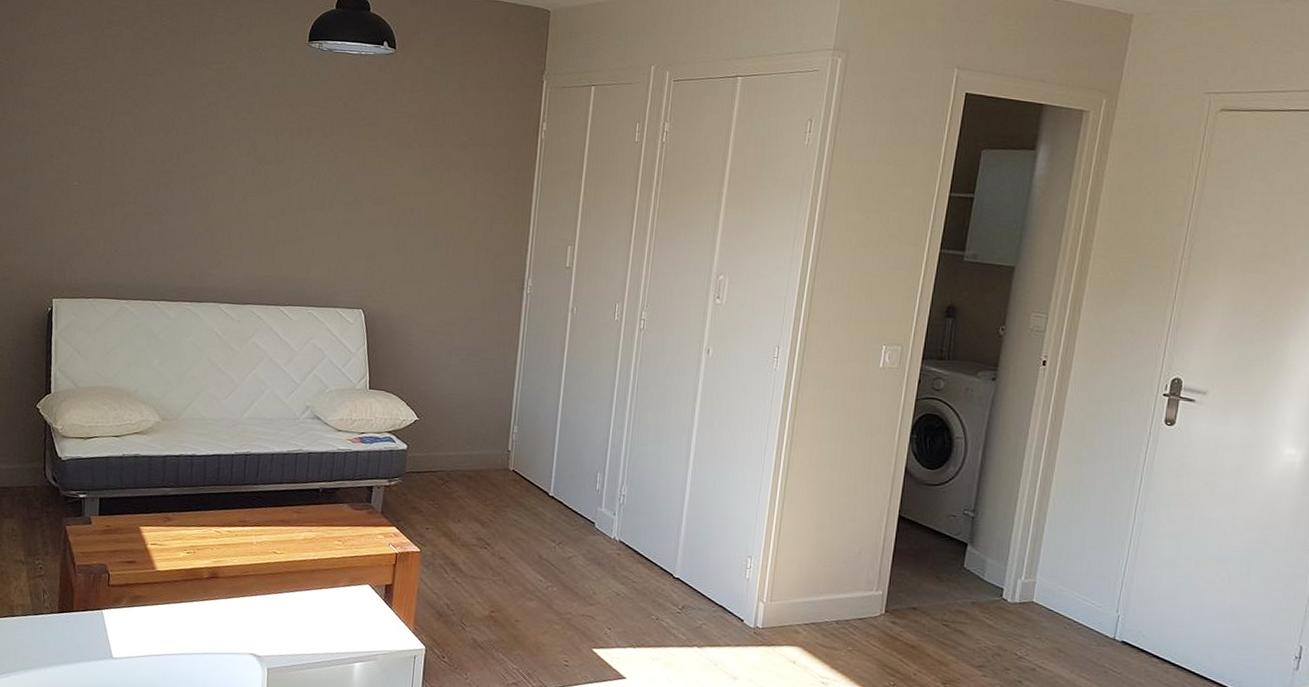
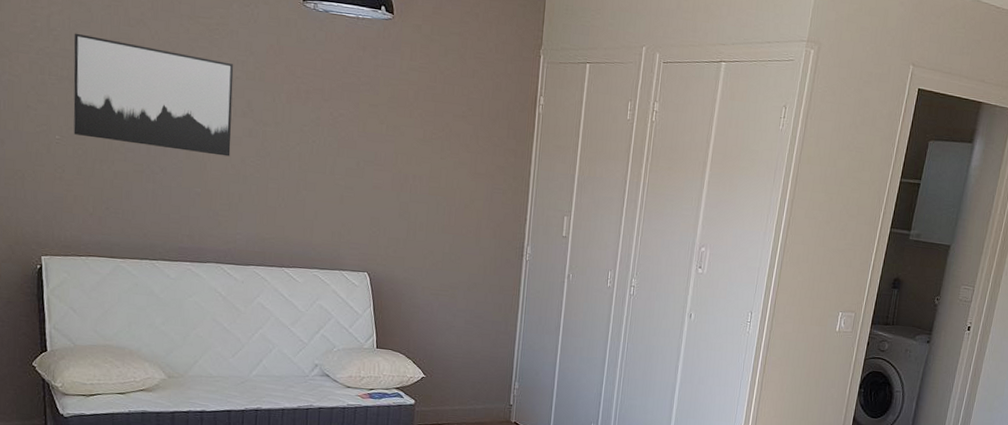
wall art: none [90,85,241,196] -> present [73,33,234,157]

